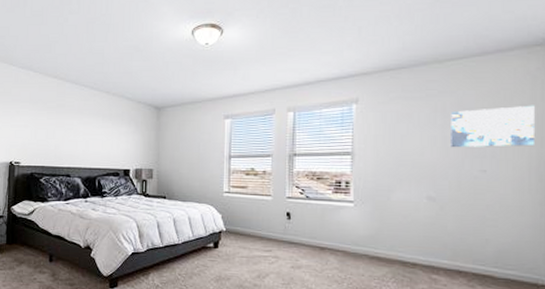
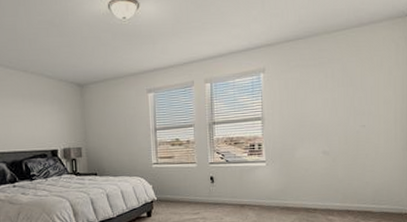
wall art: present [451,105,534,148] -> none [338,68,398,108]

